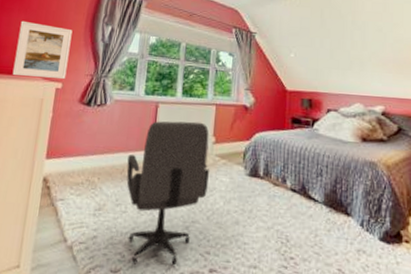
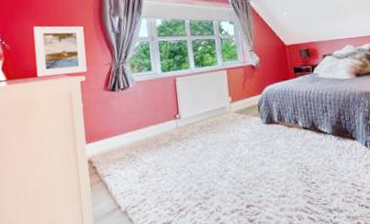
office chair: present [126,121,210,265] -> none [158,86,233,215]

